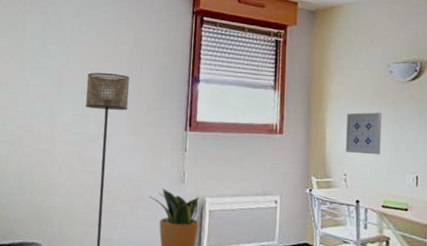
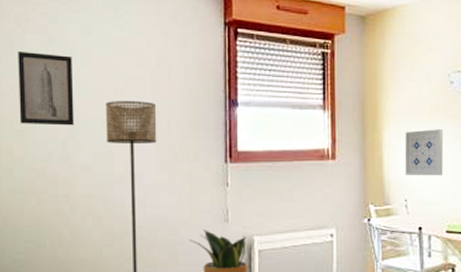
wall art: none [16,28,64,92] -> present [18,52,74,126]

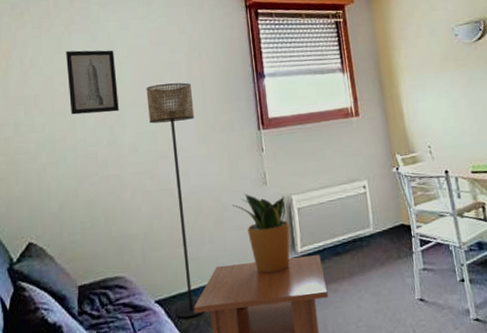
wall art: present [404,129,444,176] -> none [420,78,461,124]

